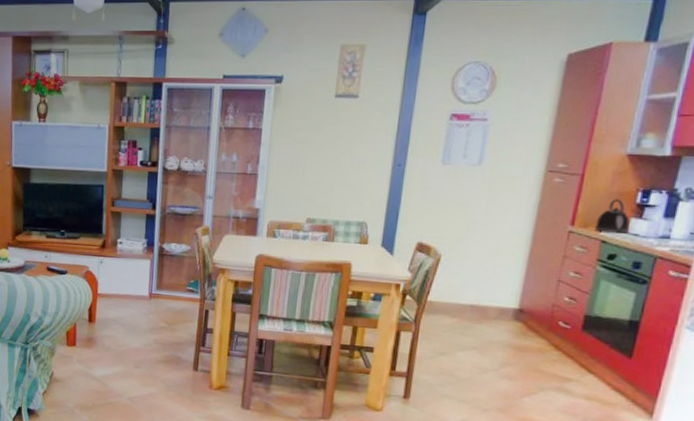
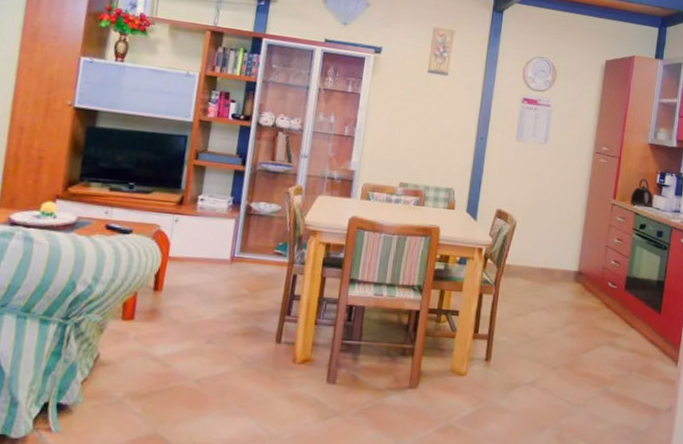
books: none [179,174,200,206] -> present [271,131,294,163]

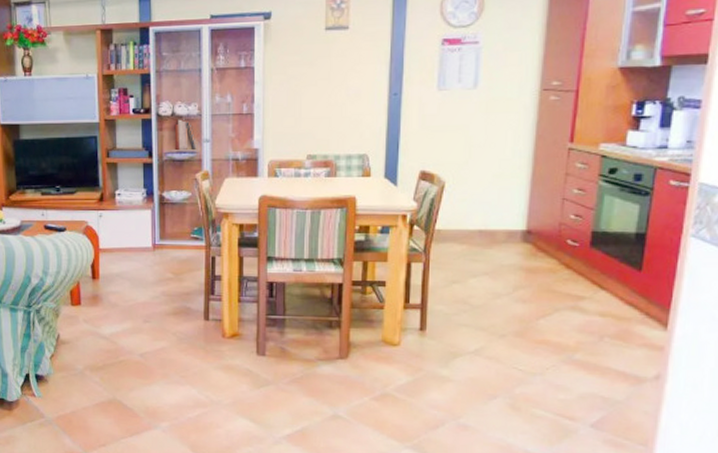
kettle: present [630,178,653,208] -> none [594,112,627,148]

